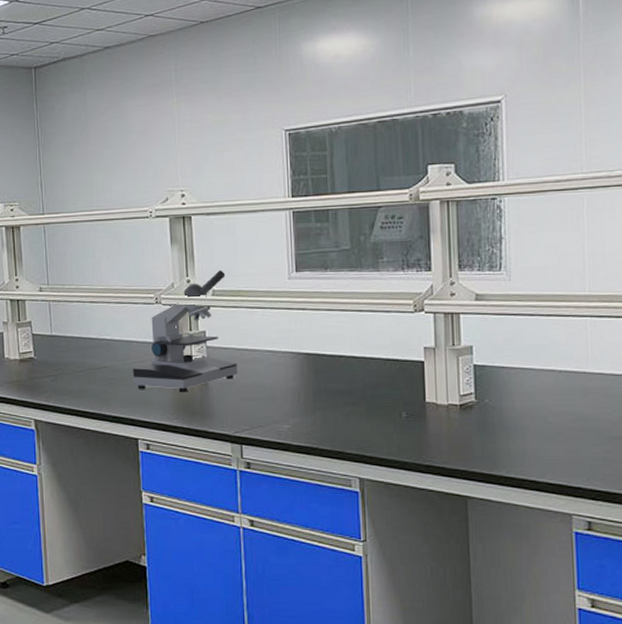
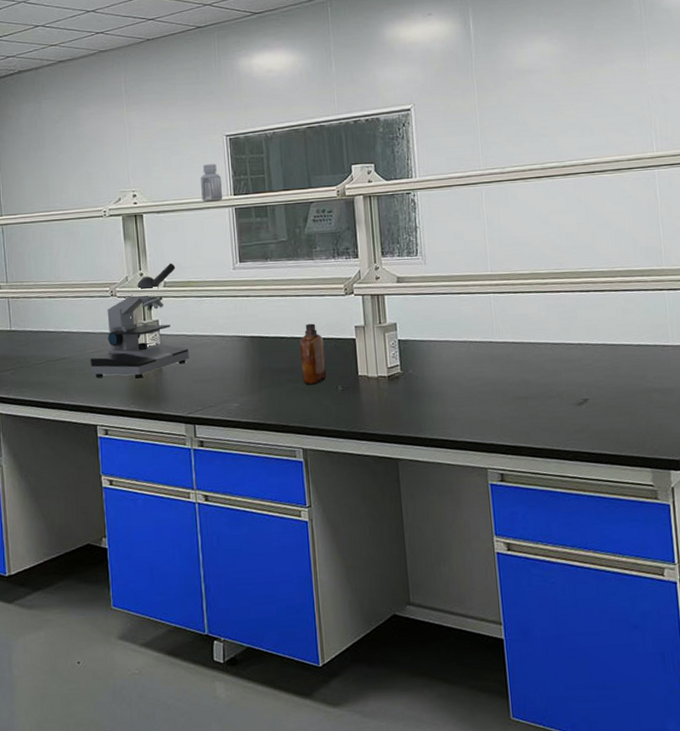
medicine bottle: none [254,161,280,204] -> present [200,164,223,202]
flask: none [361,342,390,410] -> present [300,323,327,385]

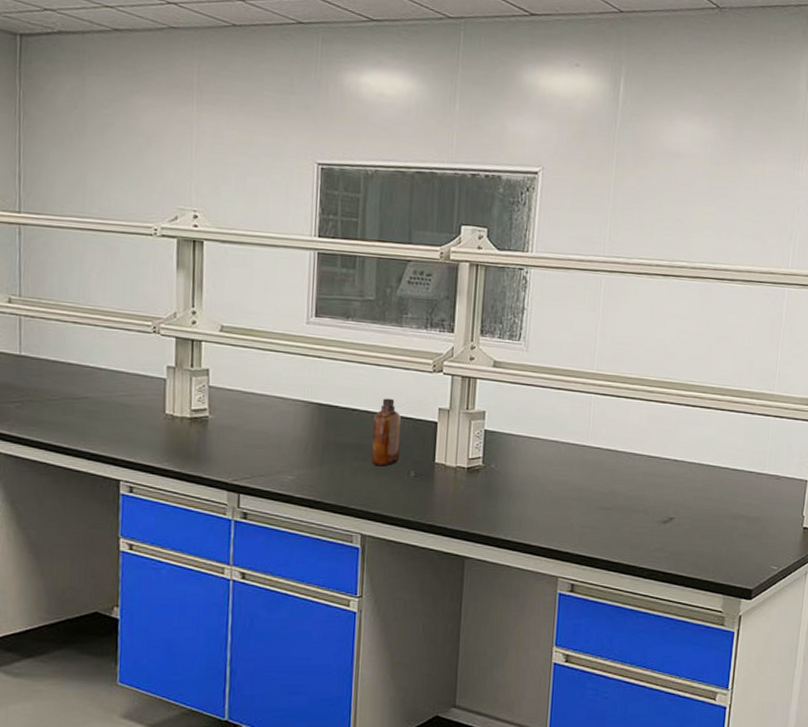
microscope: present [91,263,189,379] -> none [119,304,242,433]
medicine bottle: present [200,164,223,202] -> none [279,194,306,241]

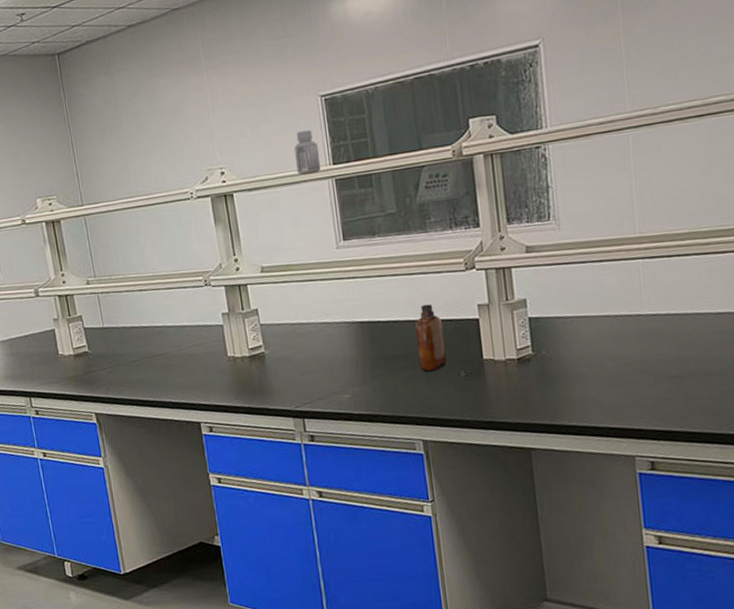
medicine bottle: none [279,194,306,241] -> present [293,130,321,175]

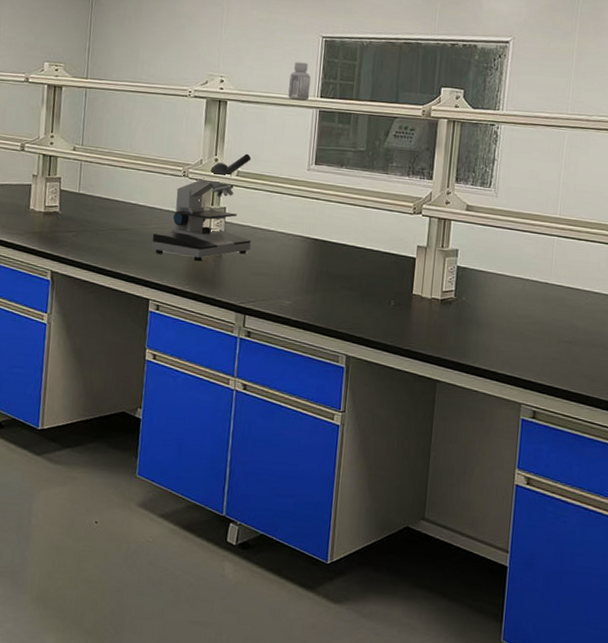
microscope: none [189,245,294,373] -> present [152,153,252,261]
flask: present [415,304,447,372] -> none [357,235,384,296]

